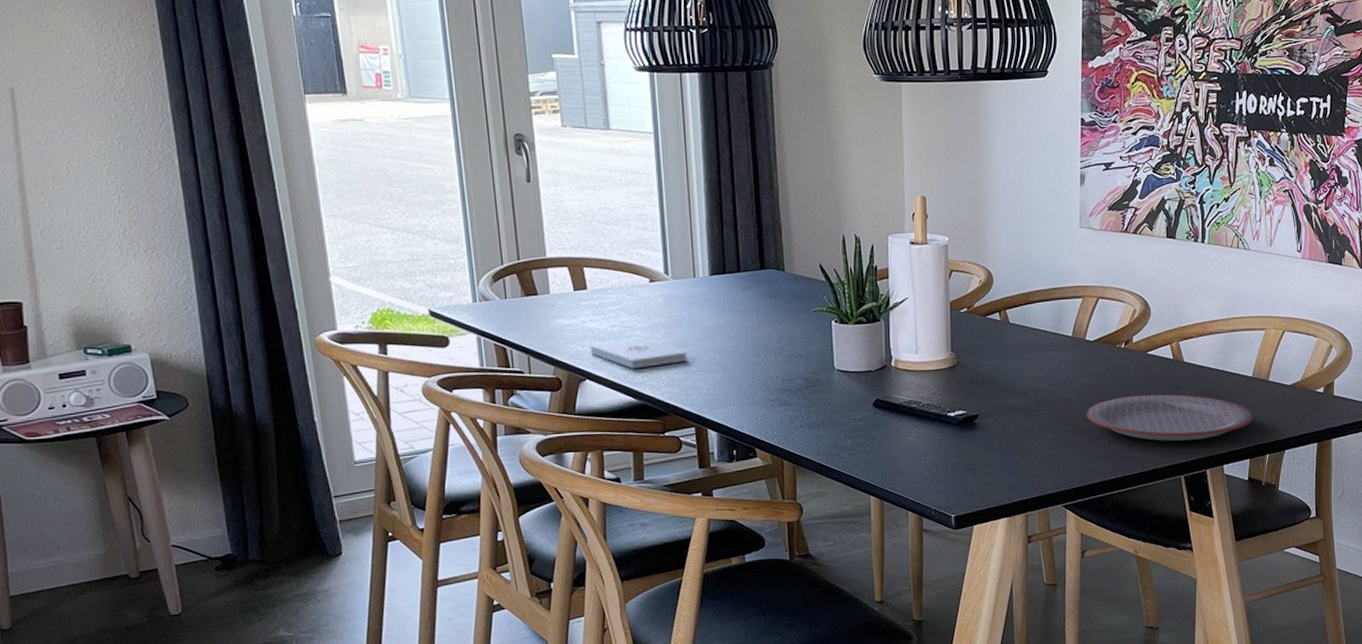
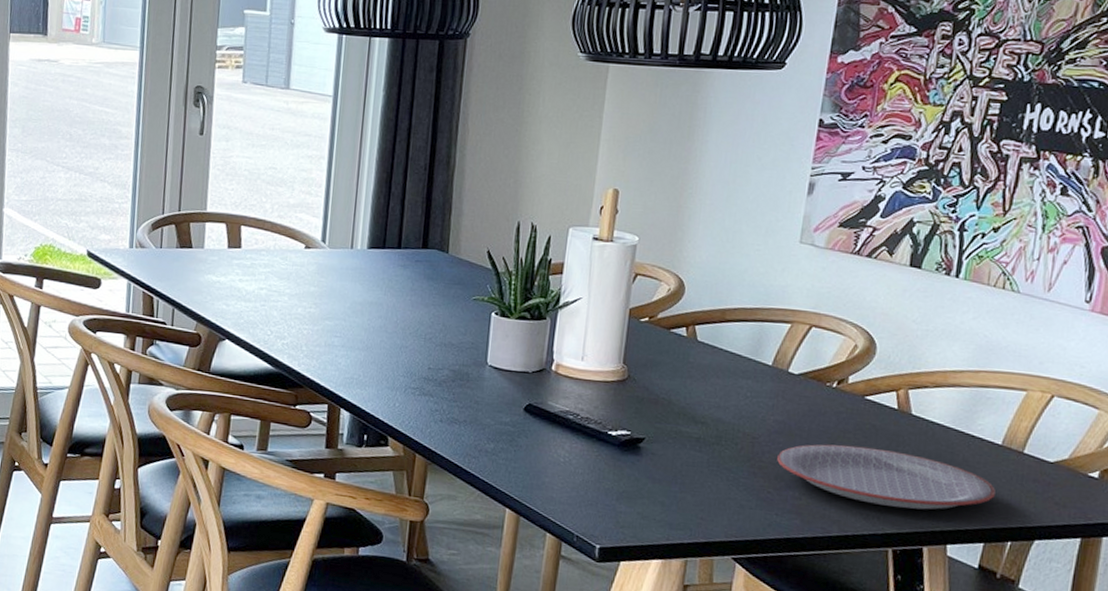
notepad: present [590,338,687,369] -> none [234,304,332,335]

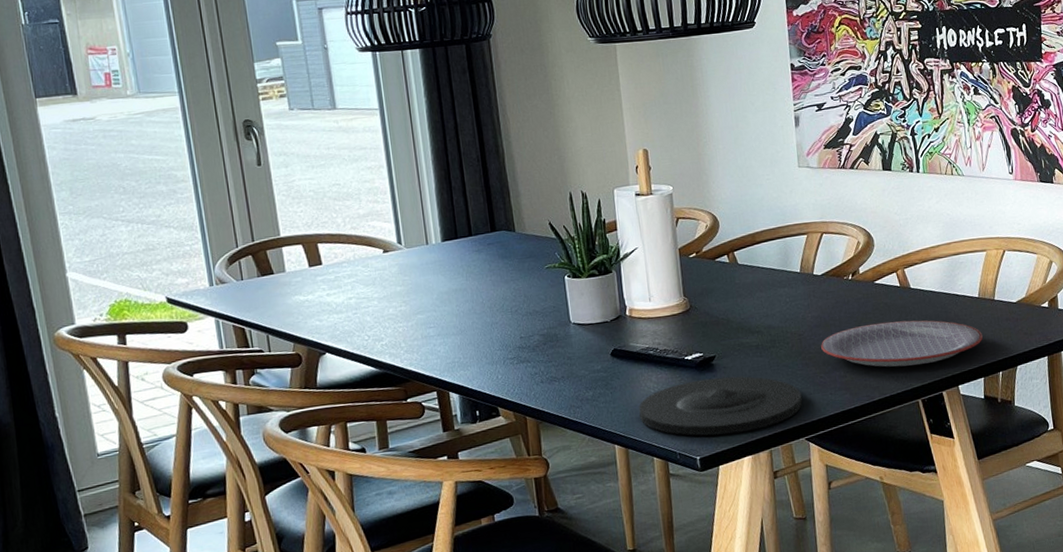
plate: none [541,459,739,533] -> present [639,376,802,436]

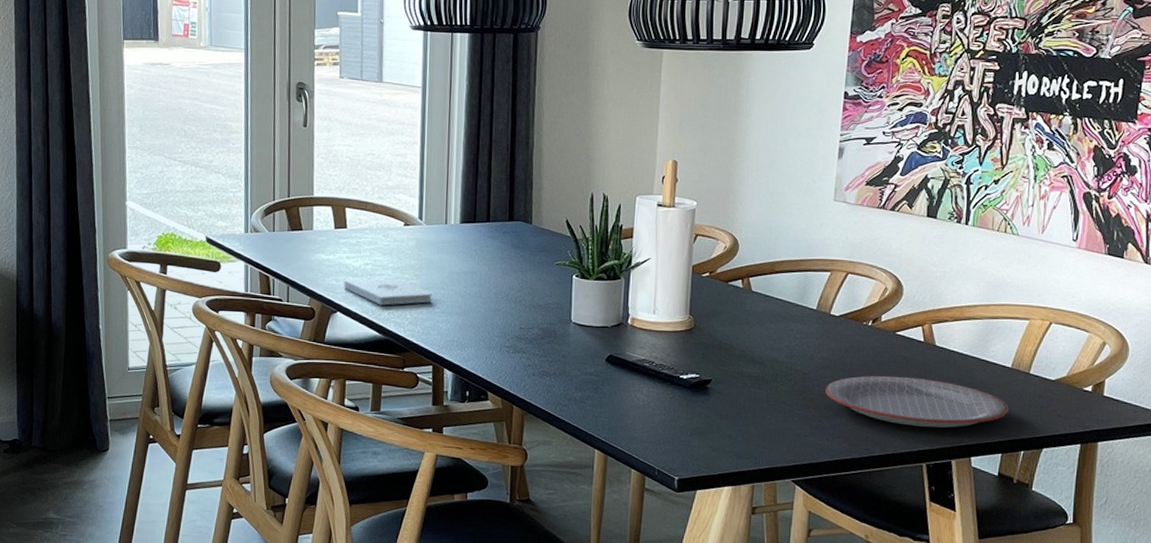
notepad: none [328,308,425,339] -> present [344,277,432,306]
plate: present [639,376,802,436] -> none [624,400,796,462]

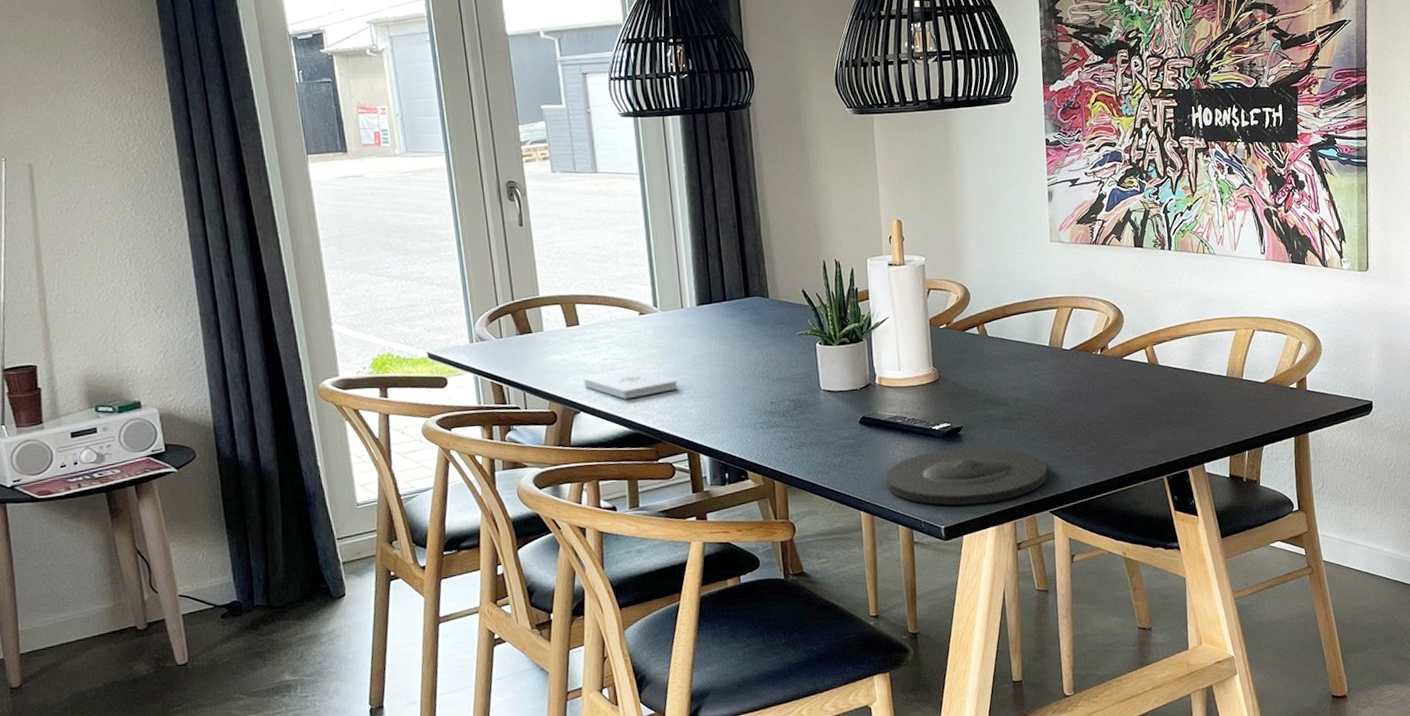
plate: none [624,400,796,462] -> present [885,447,1048,506]
plate: present [825,375,1009,428] -> none [1068,397,1230,443]

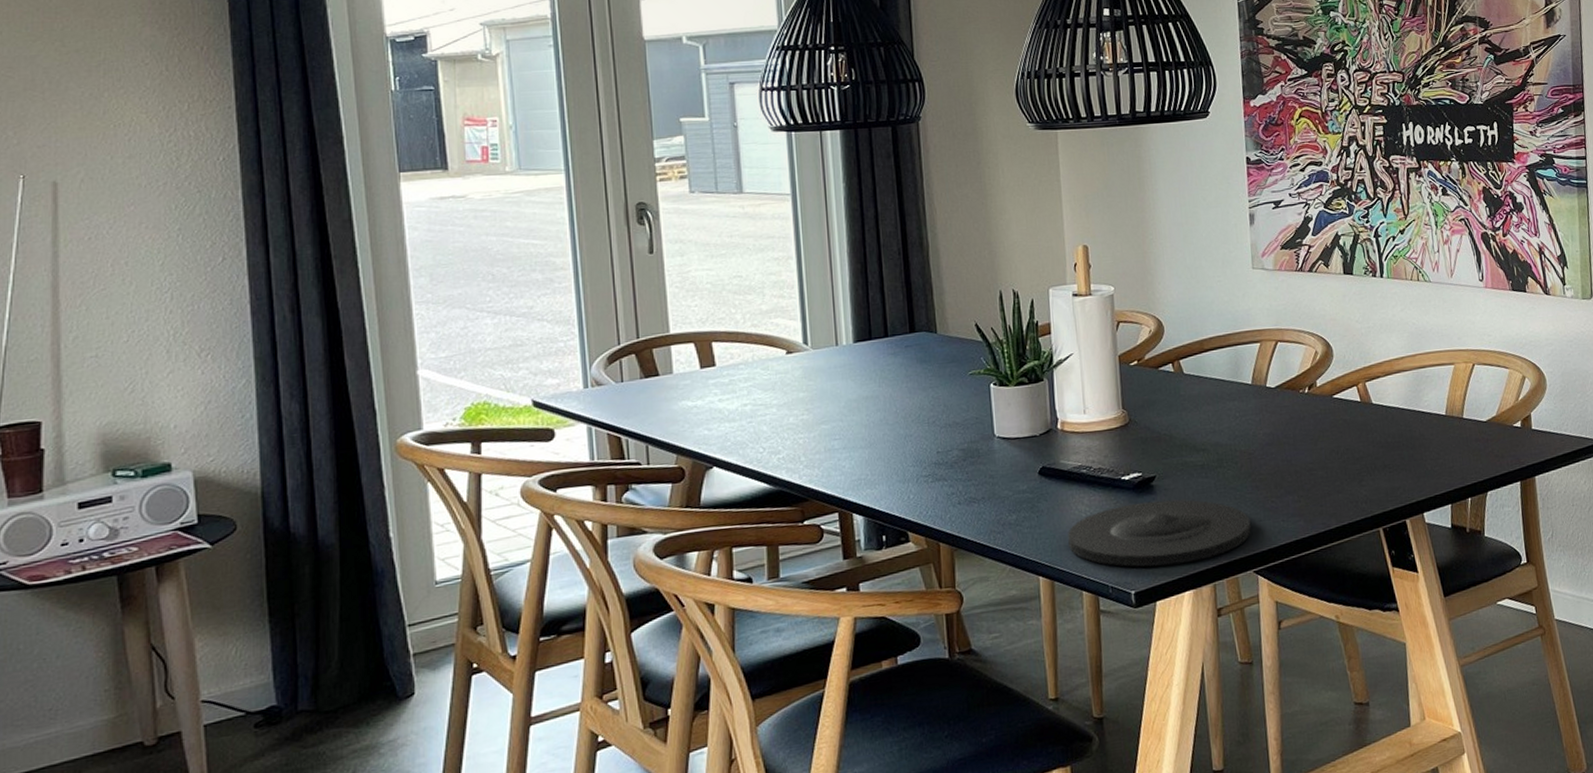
notepad: present [583,369,678,399] -> none [718,416,829,452]

